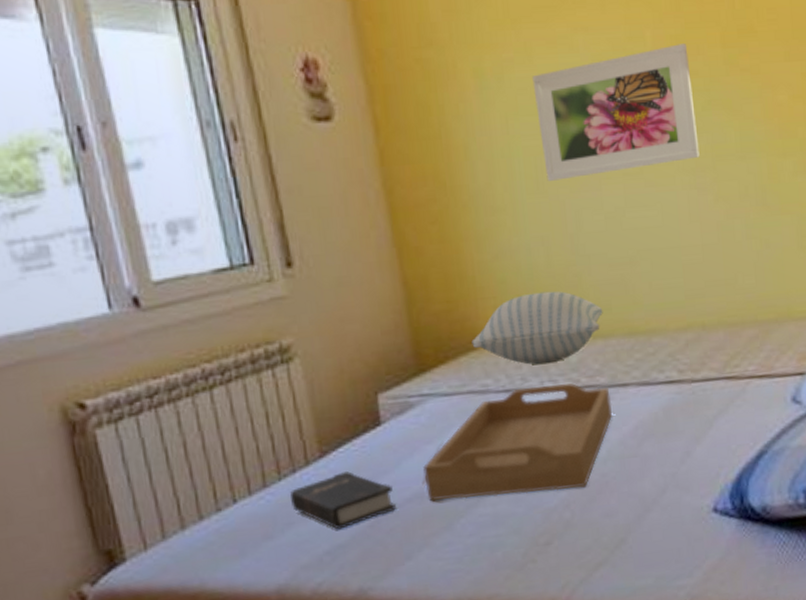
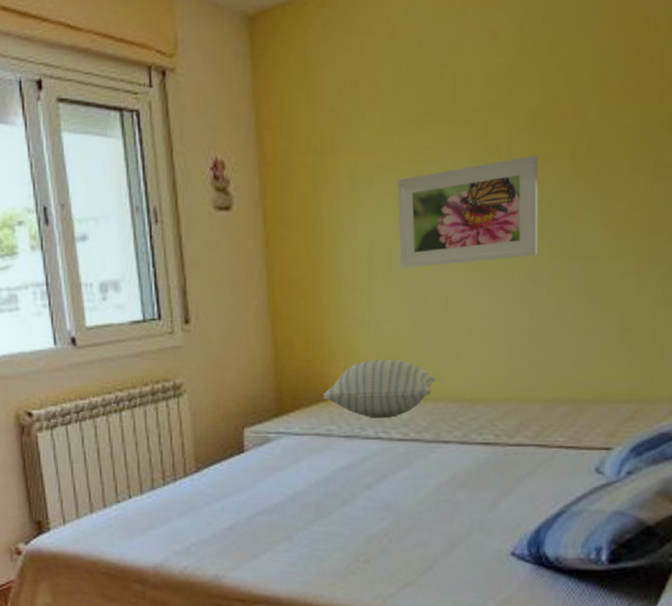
hardback book: present [290,471,396,530] -> none [171,485,249,528]
serving tray: present [423,383,612,502] -> none [273,436,434,521]

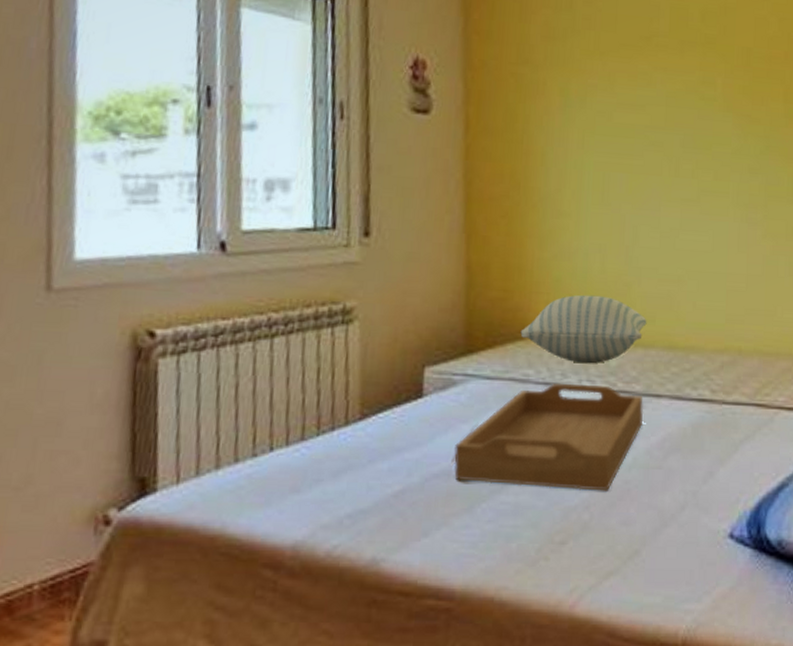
serving tray: none [273,436,434,521] -> present [454,384,644,491]
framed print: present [397,156,539,268] -> none [611,93,754,197]

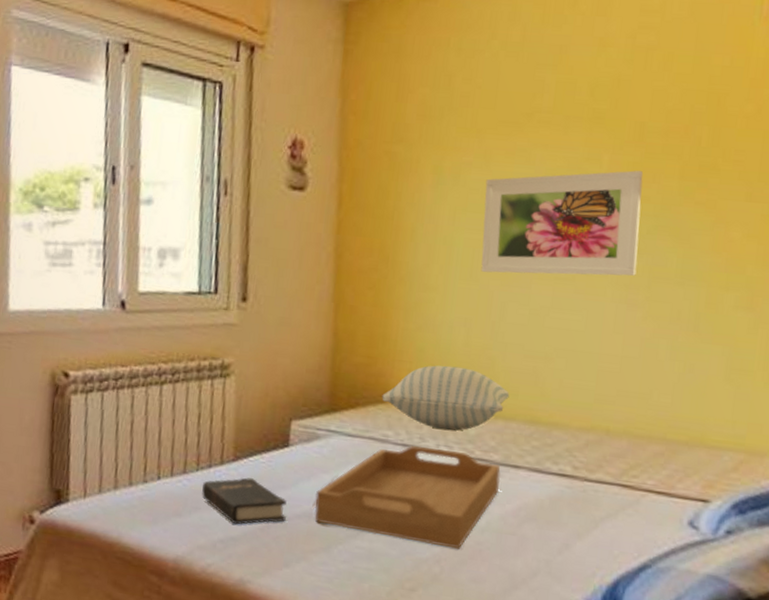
hardback book: none [324,437,423,494] -> present [202,477,287,525]
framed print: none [611,93,754,197] -> present [481,170,644,276]

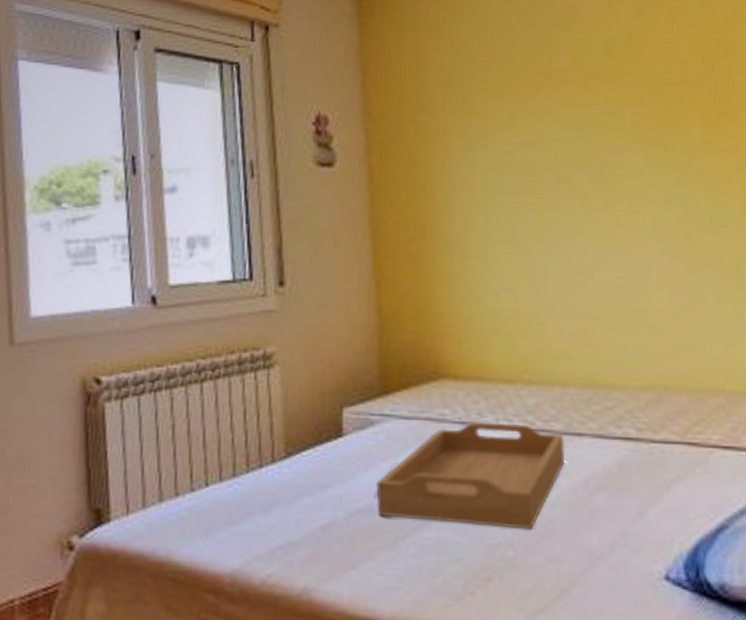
hardback book: present [202,477,287,525] -> none [255,474,347,528]
pillow: present [382,365,510,431] -> none [434,334,564,403]
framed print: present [481,170,644,276] -> none [514,122,673,235]

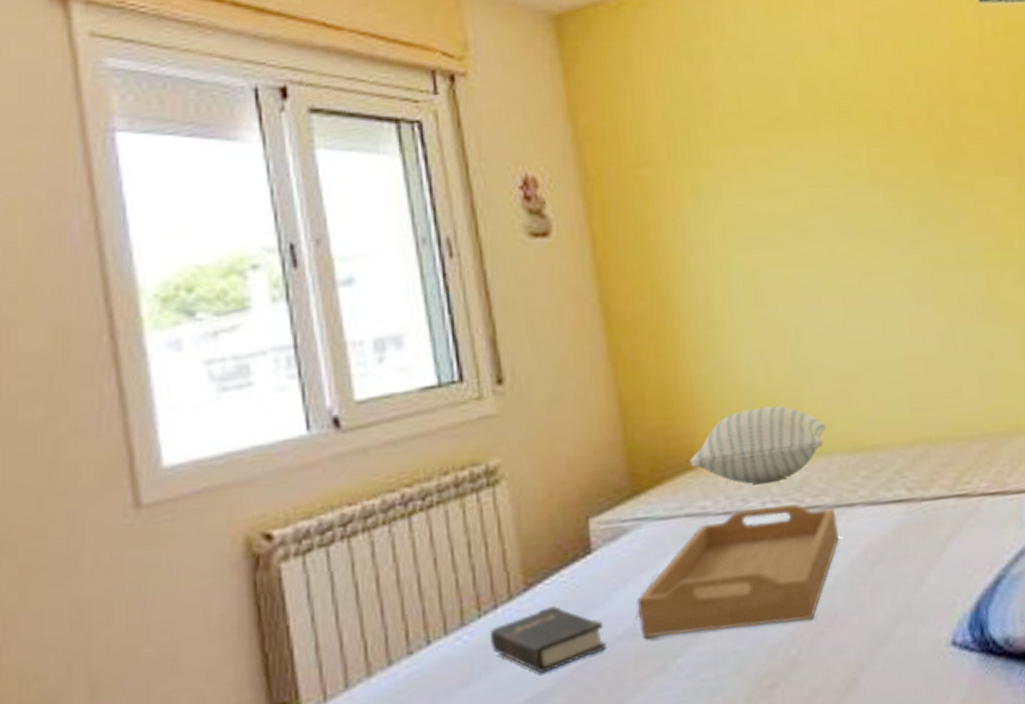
hardback book: none [255,474,347,528] -> present [490,606,606,674]
pillow: none [434,334,564,403] -> present [689,405,826,484]

